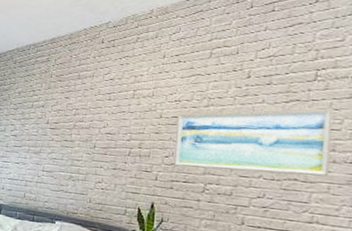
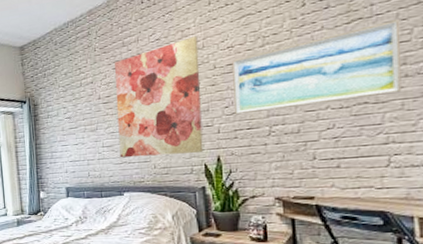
wall art: none [58,83,149,197] -> present [114,36,204,158]

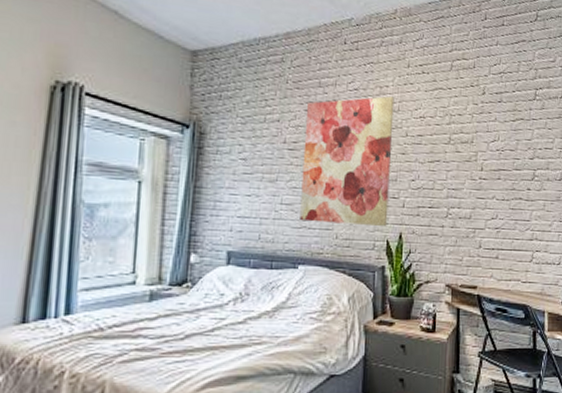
wall art: present [232,19,402,115] -> none [419,127,547,195]

